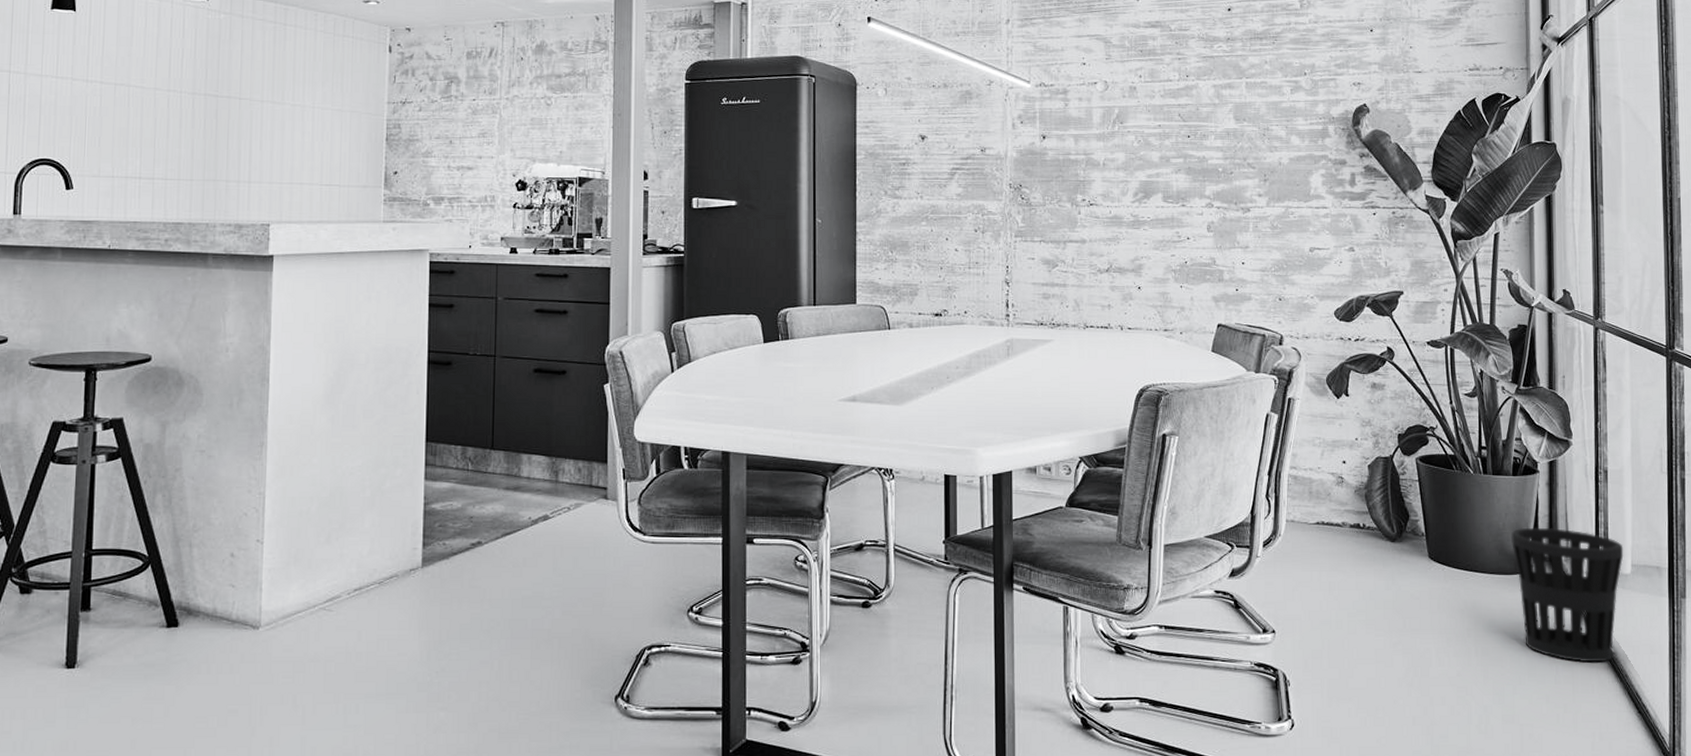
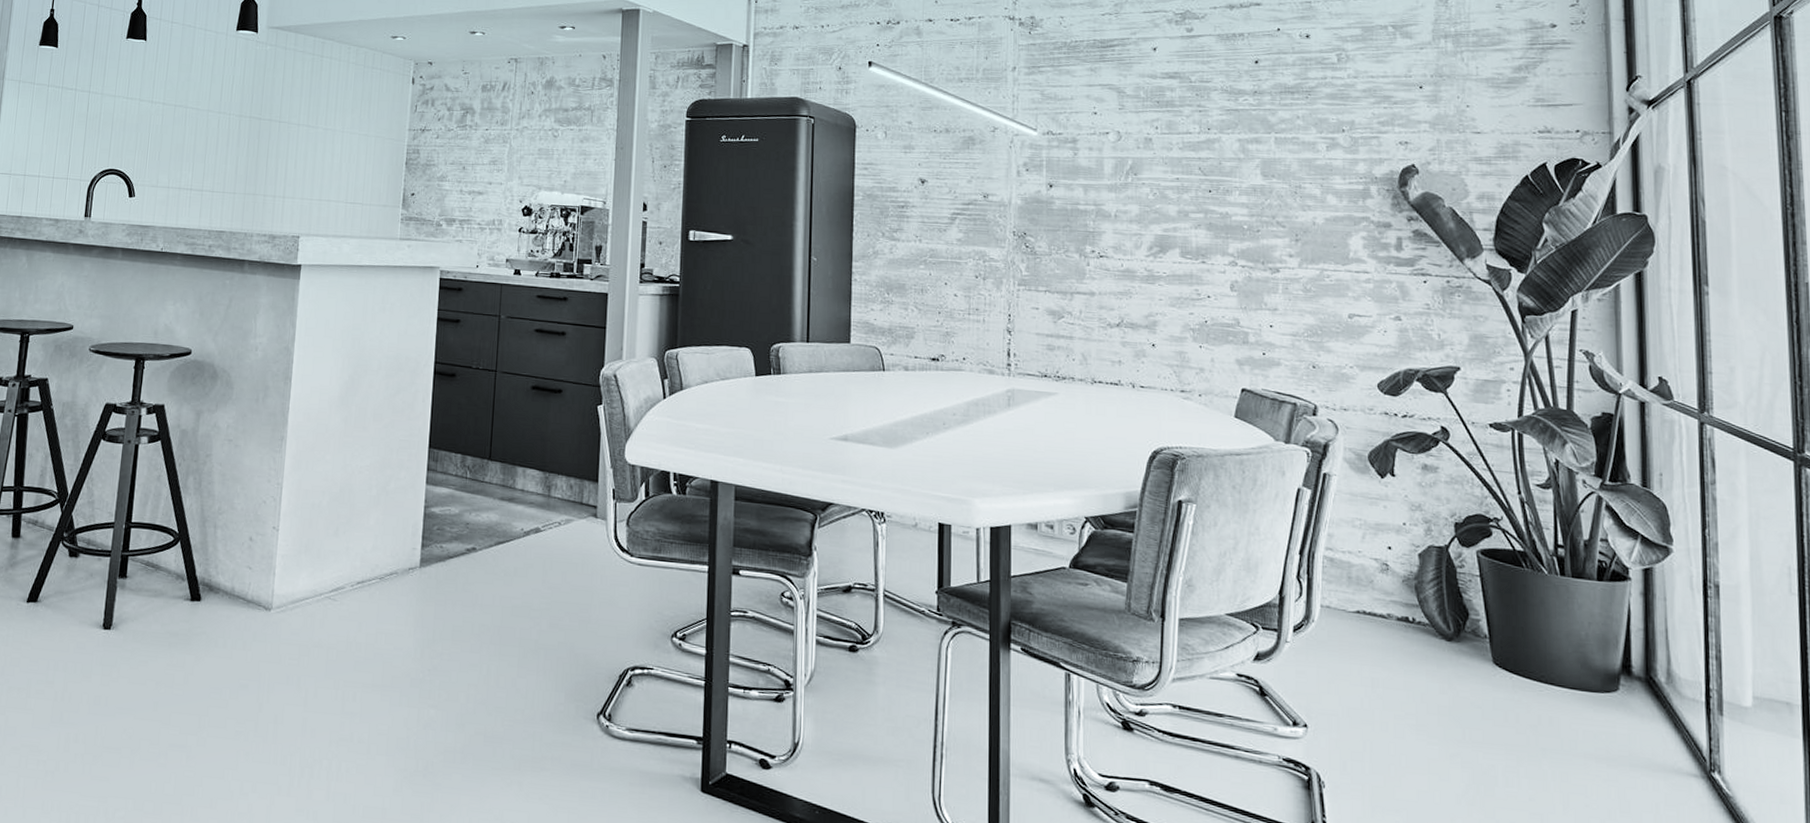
wastebasket: present [1511,527,1624,663] -> none [1596,640,1742,806]

